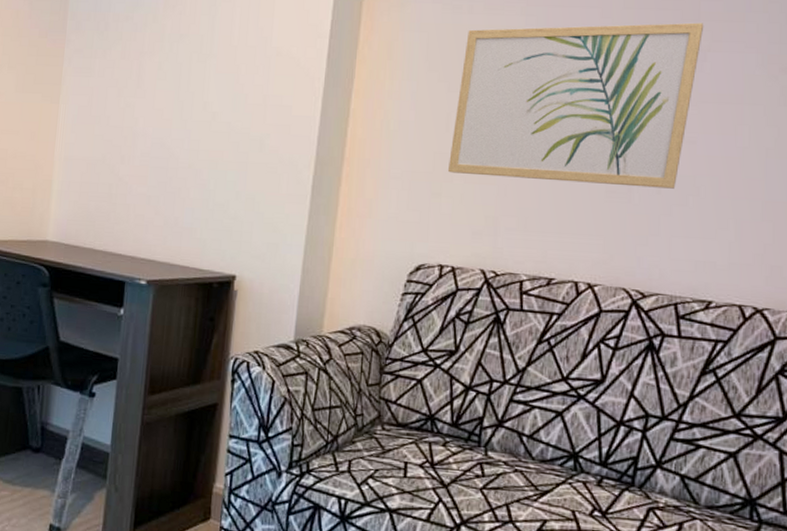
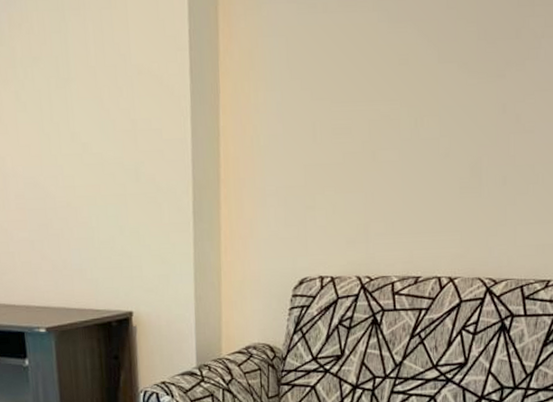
wall art: present [447,22,704,189] -> none [318,8,538,184]

